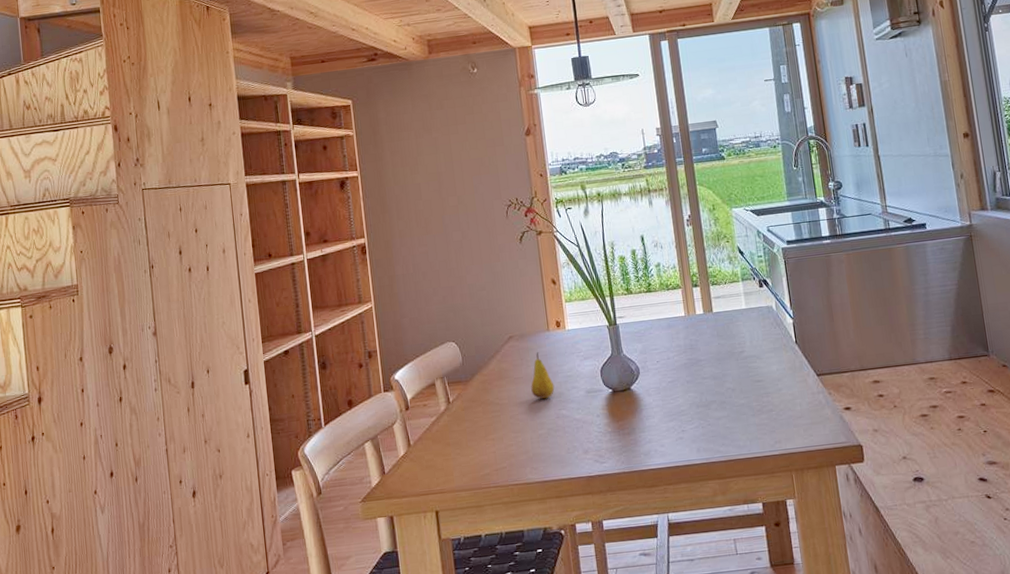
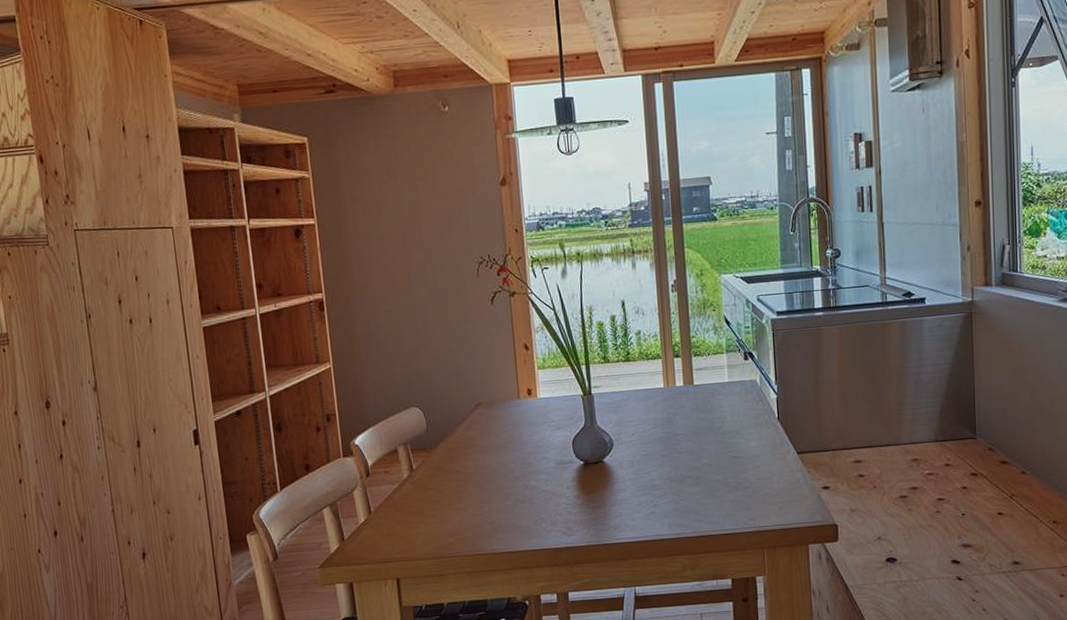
fruit: present [531,352,555,399] -> none [498,421,524,469]

